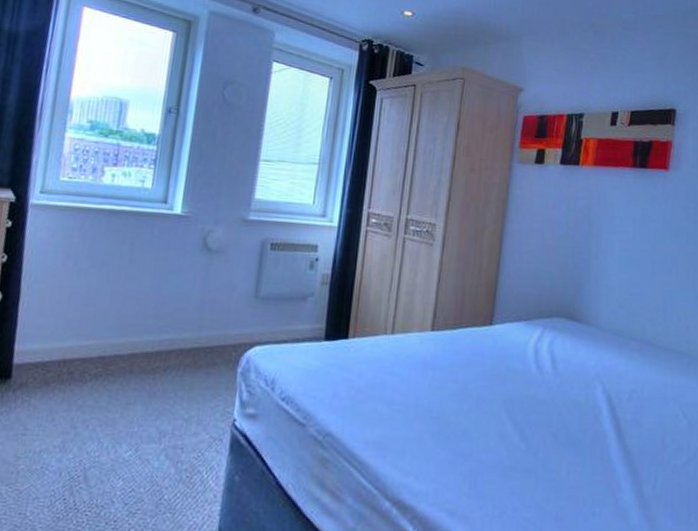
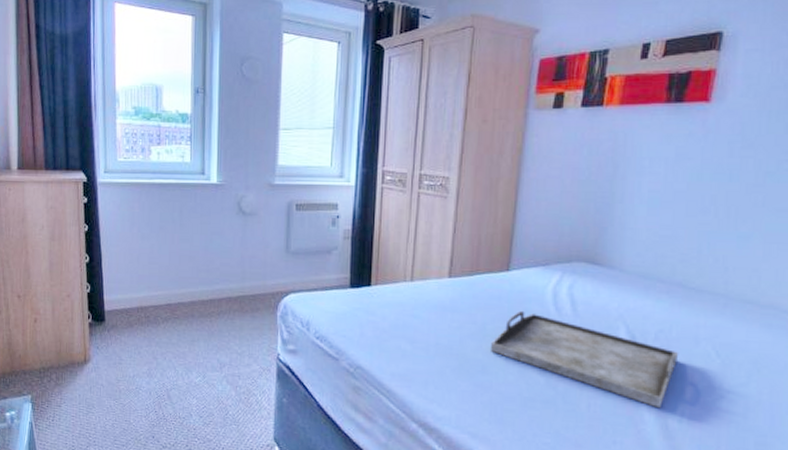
serving tray: none [471,368,651,473] -> present [490,310,679,408]

